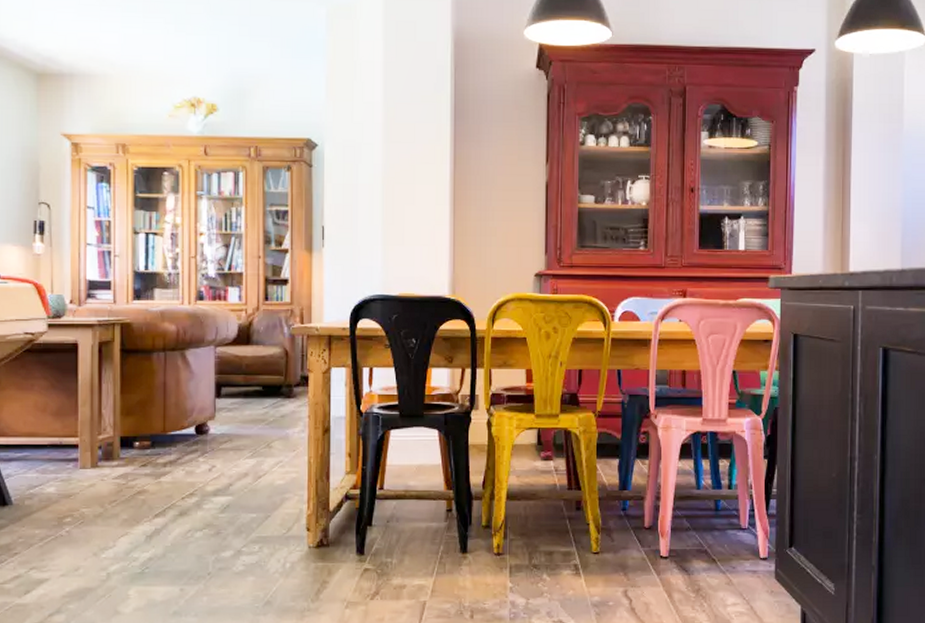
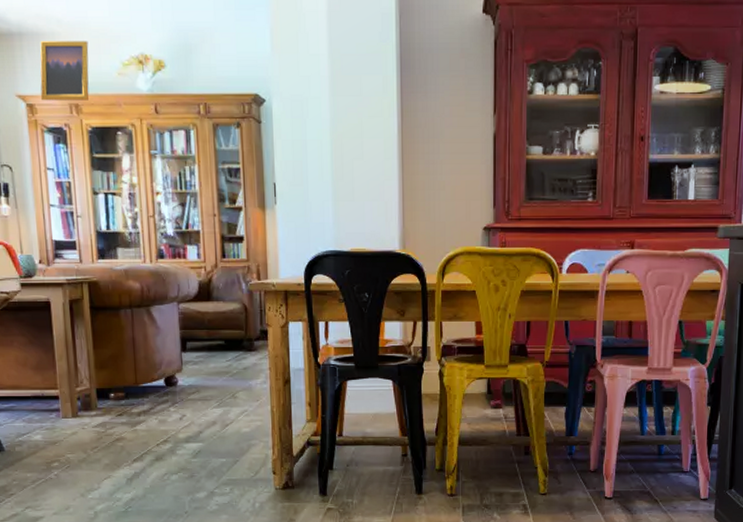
picture frame: none [86,82,141,141] -> present [40,41,89,101]

